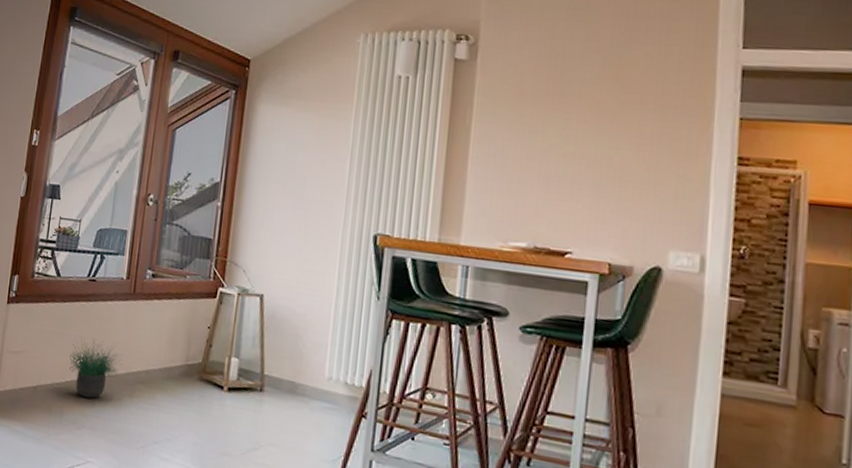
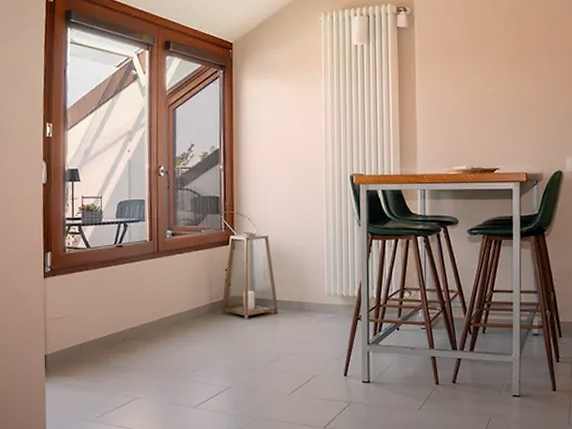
potted plant: present [69,337,122,399] -> none [108,296,155,345]

